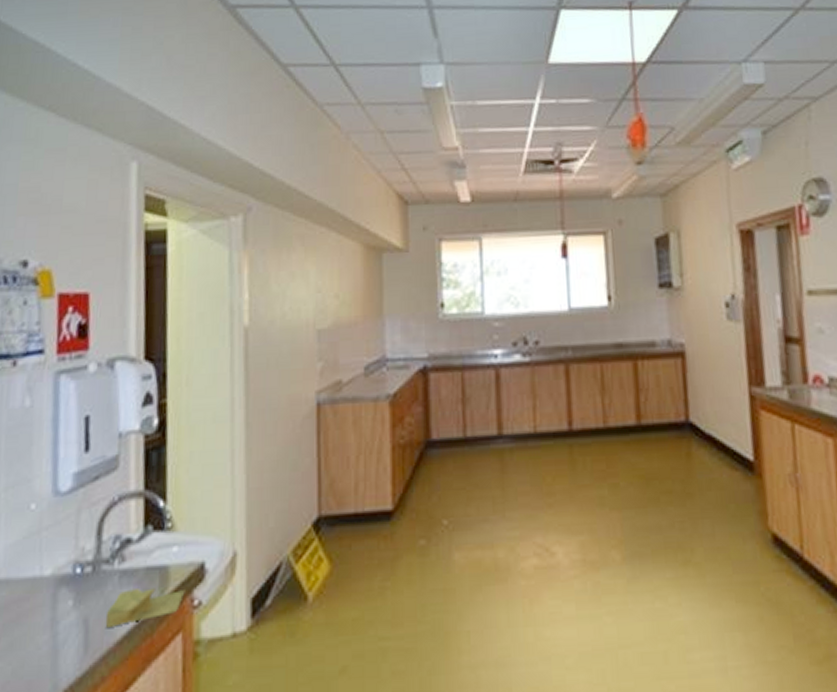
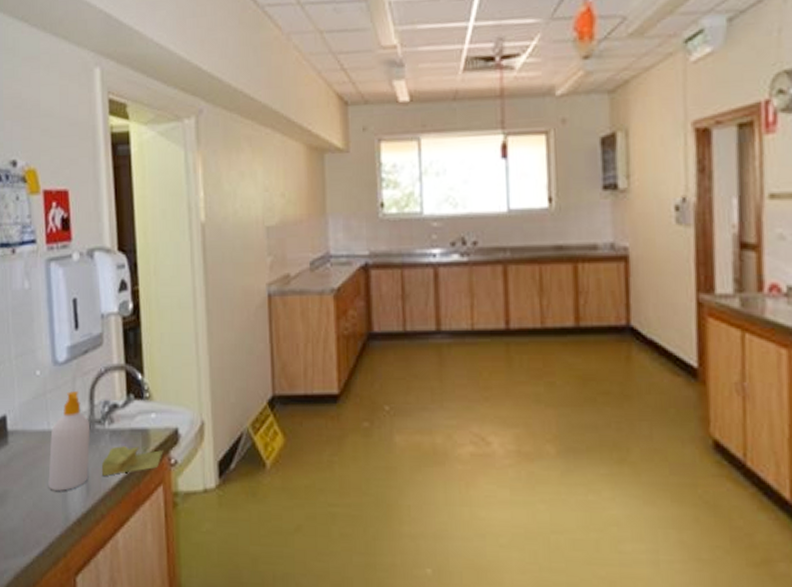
soap bottle: none [34,526,96,654] -> present [48,391,91,492]

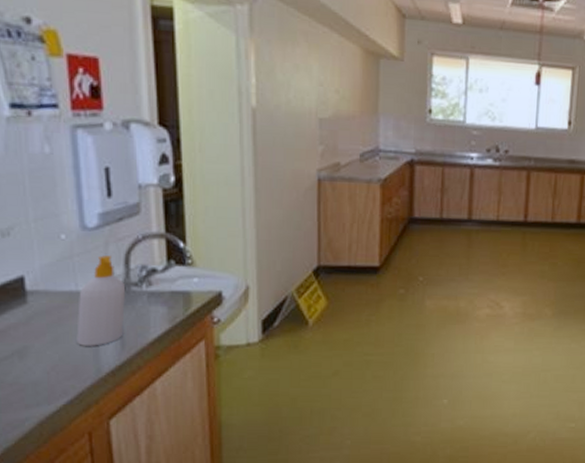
sponge: present [101,446,164,476] -> none [138,306,206,332]

